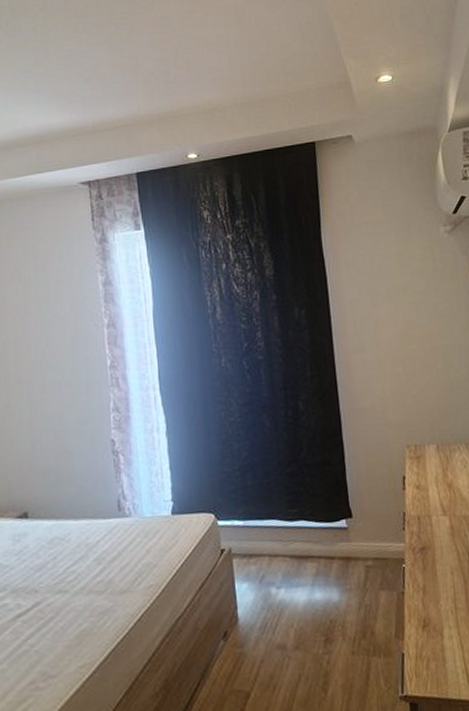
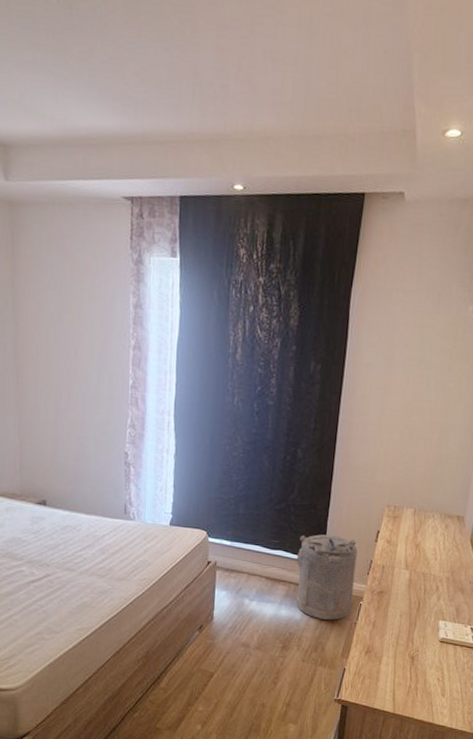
laundry hamper: none [319,491,394,596] -> present [296,534,358,620]

